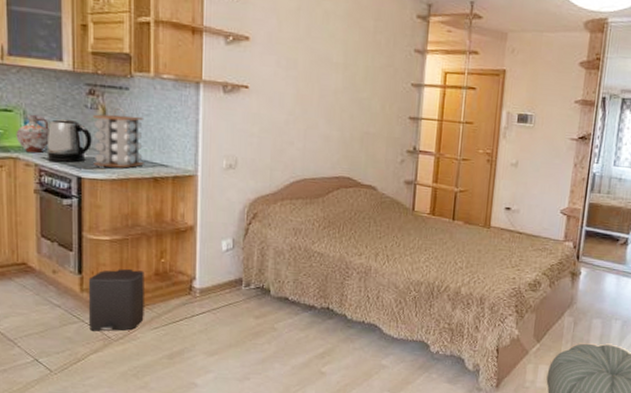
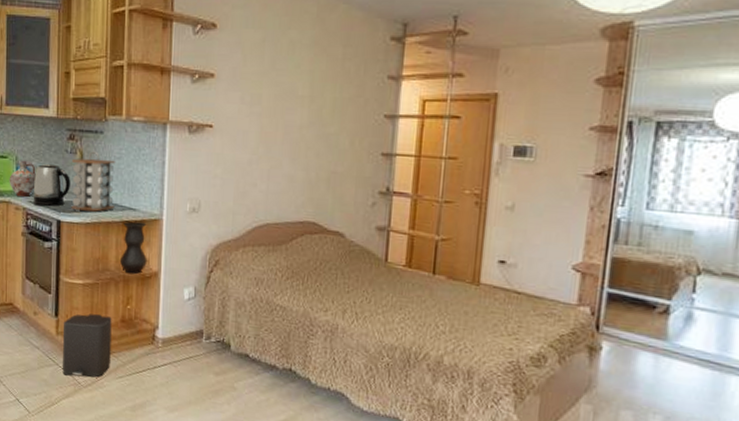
vase: none [152,177,182,229] -> present [120,221,147,274]

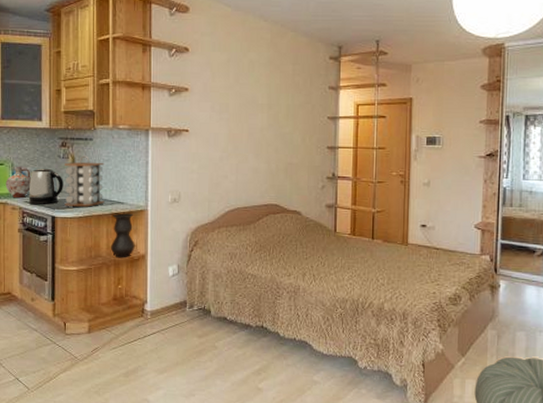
pedal bin: present [62,314,112,378] -> none [59,295,105,352]

